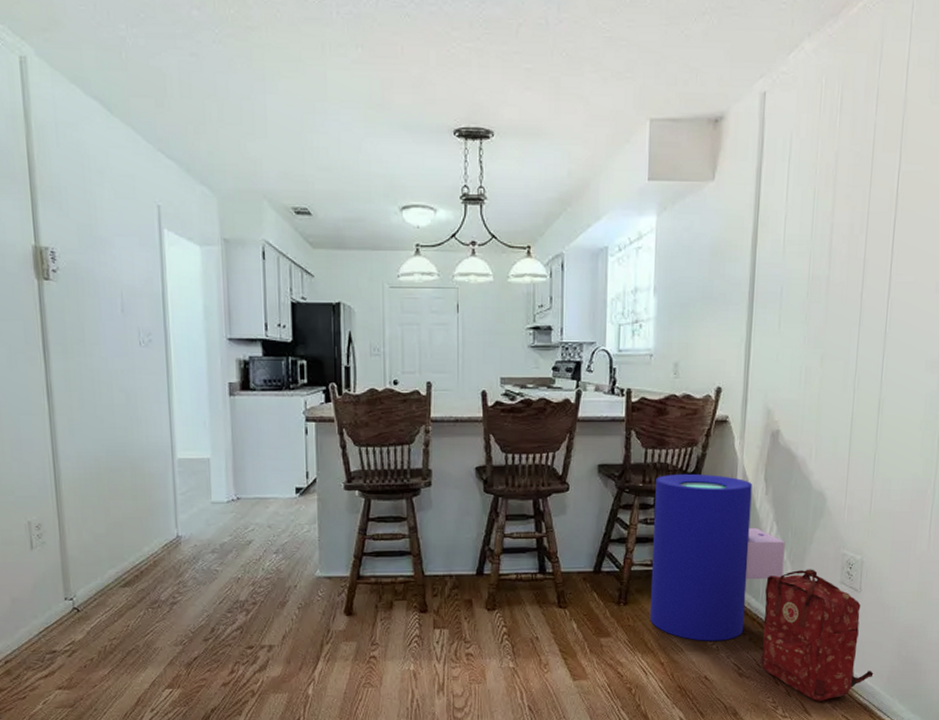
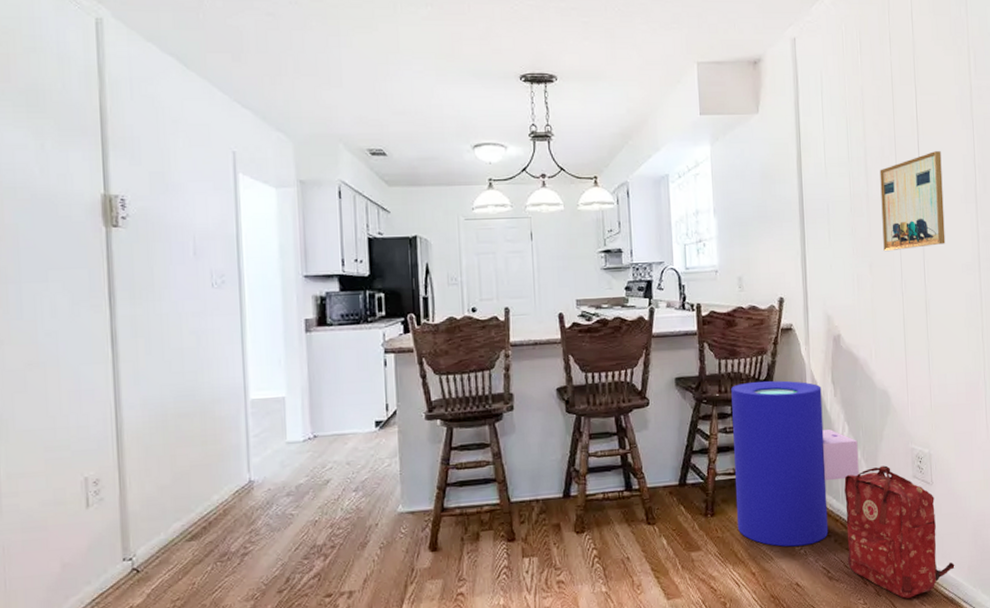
wall art: none [839,231,920,343] -> present [880,151,946,252]

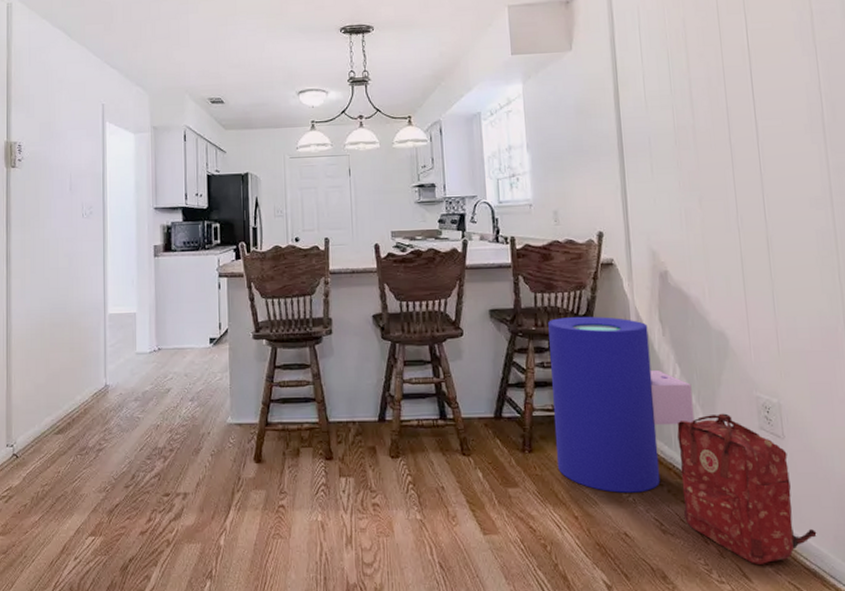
wall art: present [880,151,946,252] -> none [707,80,789,185]

